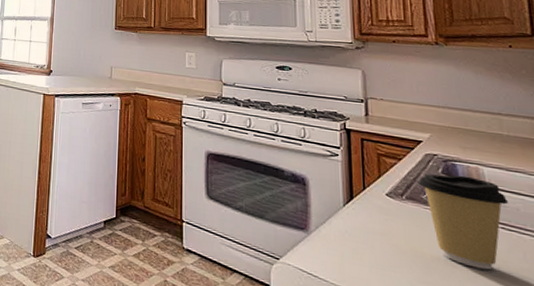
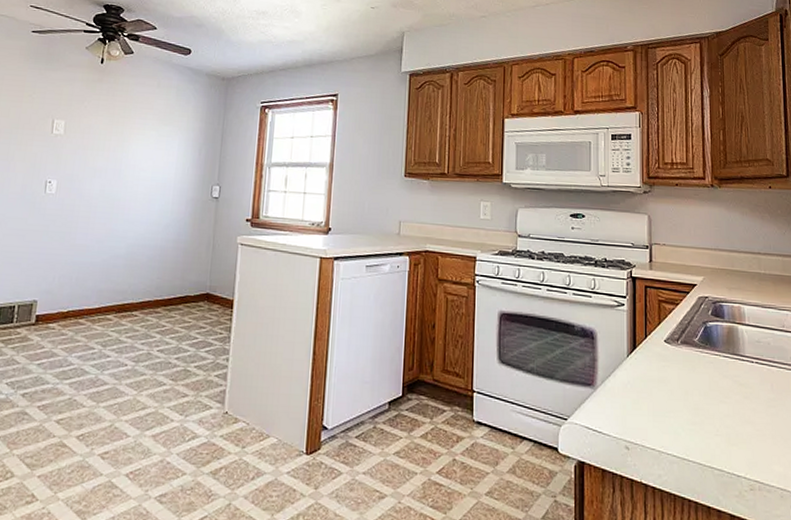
coffee cup: present [419,173,508,270] -> none [692,315,761,404]

